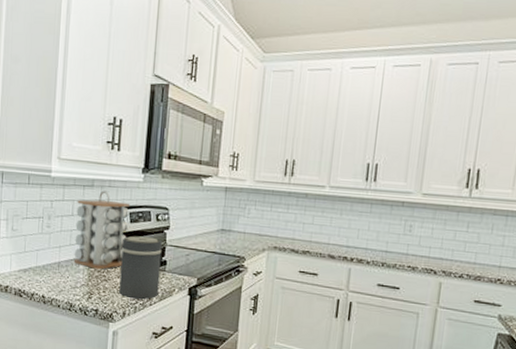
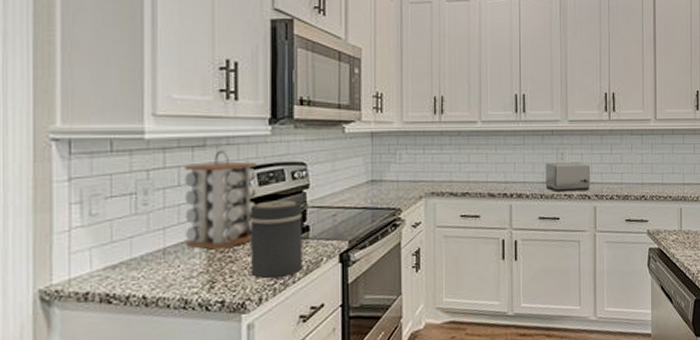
toaster: none [388,233,440,266] -> present [545,162,590,192]

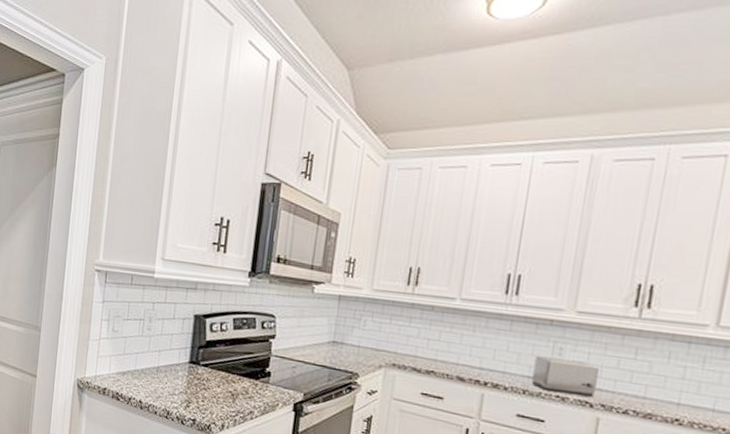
spice rack: present [184,150,257,250] -> none [173,294,235,377]
cylinder: present [251,200,303,279] -> none [218,343,267,412]

